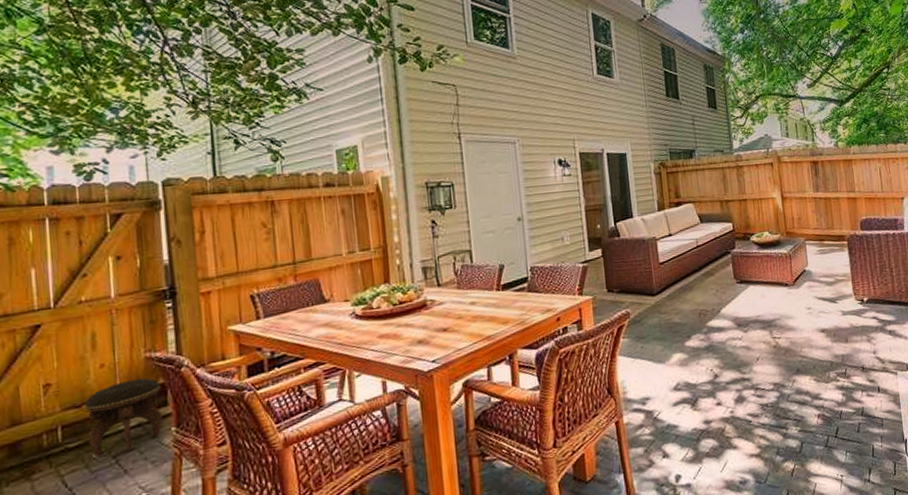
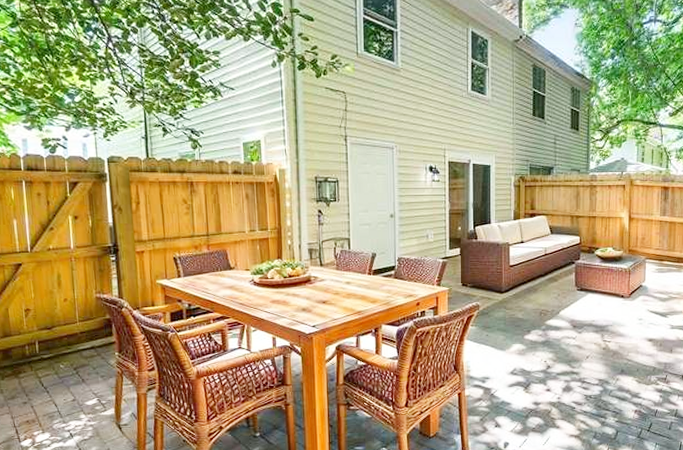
footstool: present [84,377,163,457] -> none [53,313,109,367]

